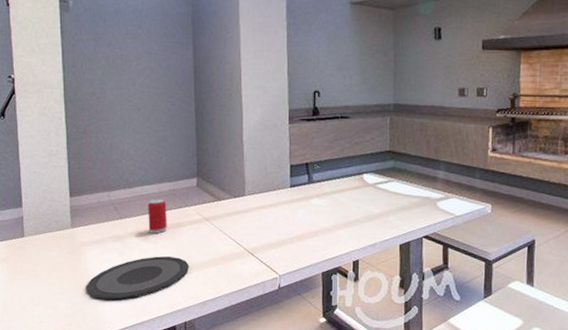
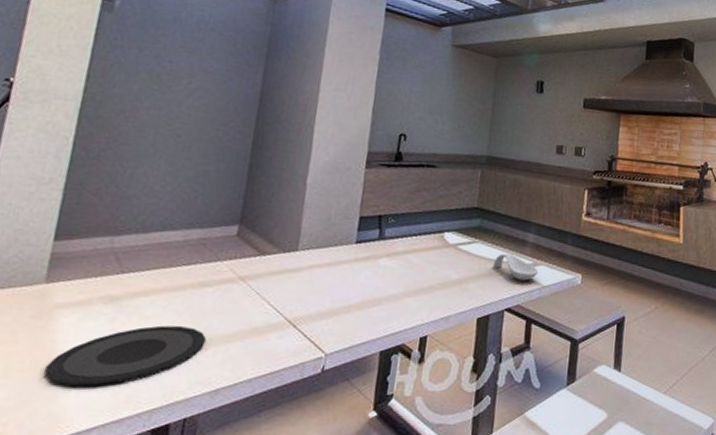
beverage can: present [148,199,167,234] -> none [158,249,192,295]
spoon rest: none [409,189,451,212] -> present [492,253,539,281]

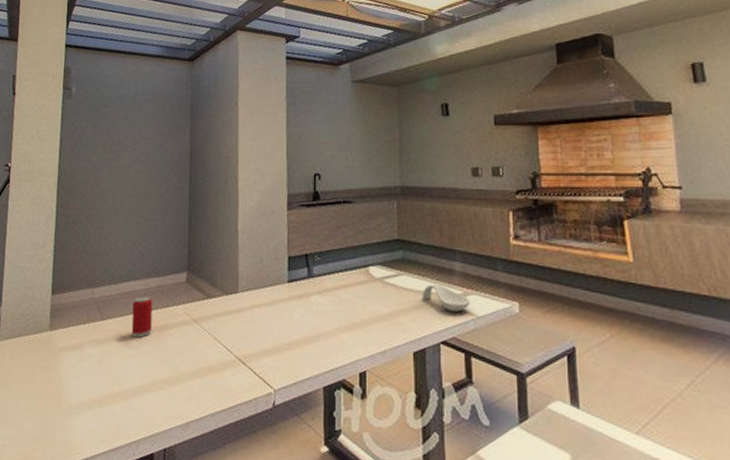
plate: present [44,325,206,387] -> none [57,364,173,419]
beverage can: none [158,249,192,295] -> present [131,296,153,338]

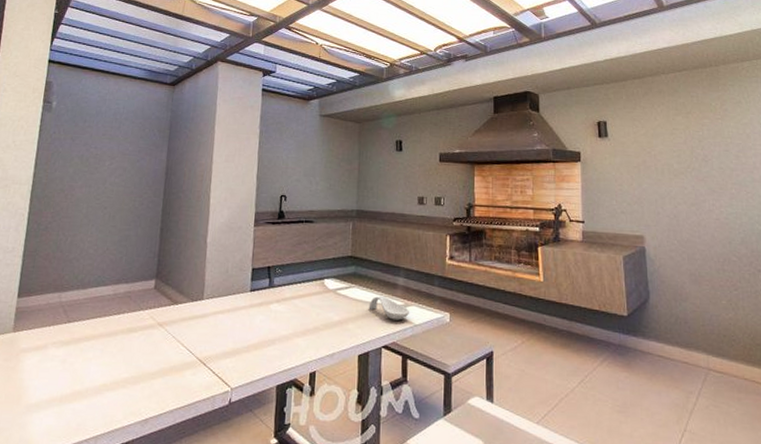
beverage can: present [131,296,153,338] -> none [96,301,120,340]

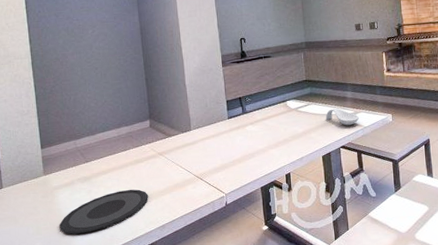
plate: none [16,365,135,417] -> present [59,189,148,235]

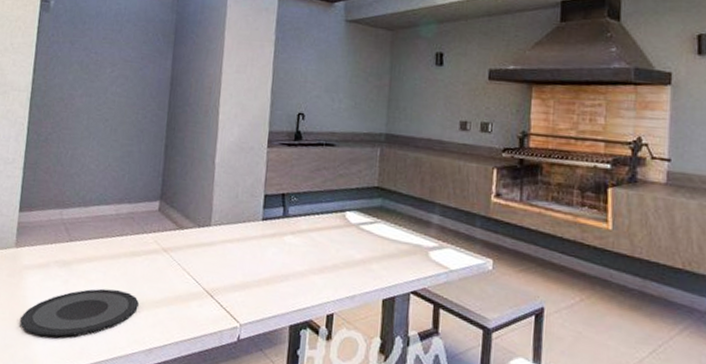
spoon rest: present [325,108,360,126] -> none [396,234,445,264]

